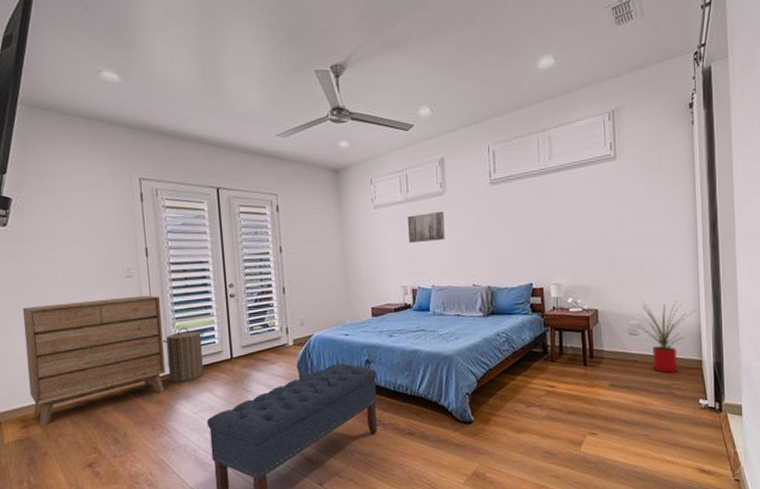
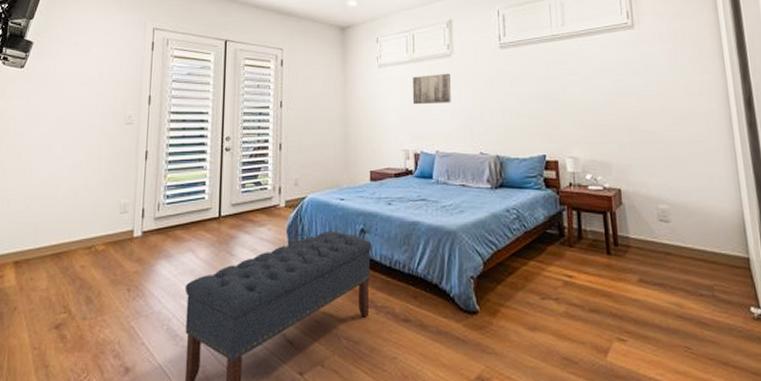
dresser: present [22,295,166,426] -> none [12,144,155,277]
laundry hamper: present [163,327,204,383] -> none [152,180,195,240]
house plant: present [637,300,696,373] -> none [667,182,737,271]

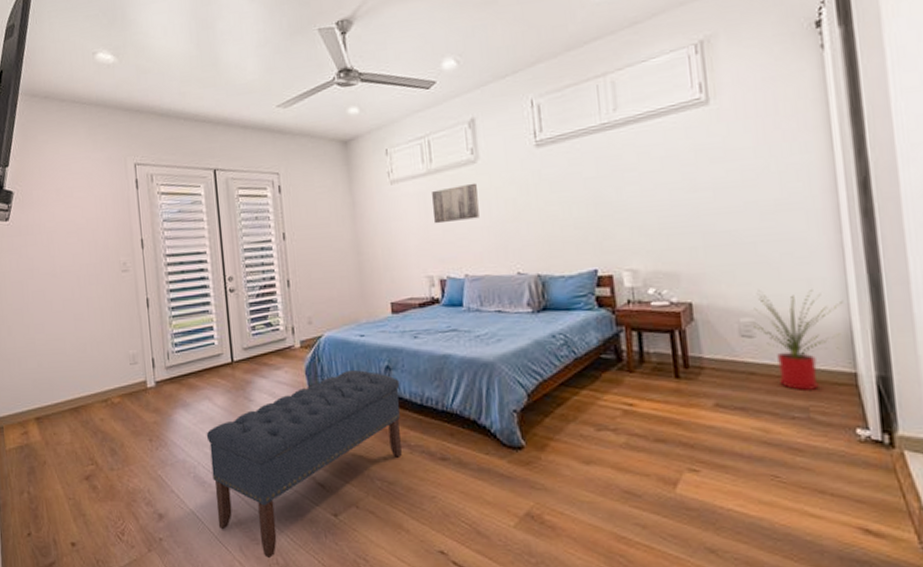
house plant: none [667,182,737,271] -> present [752,290,844,390]

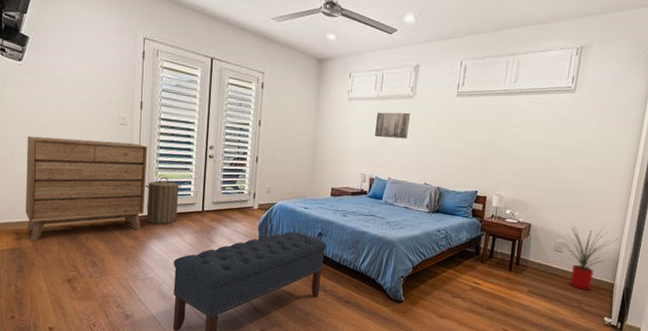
dresser: none [23,291,163,433] -> present [26,136,147,241]
laundry hamper: none [159,327,203,389] -> present [145,177,182,225]

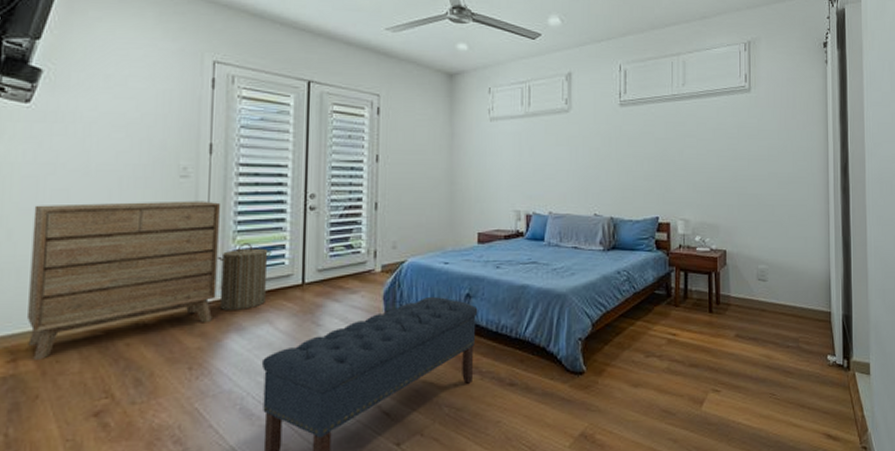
wall art: present [374,112,410,139] -> none [526,130,567,163]
house plant: present [563,223,619,290] -> none [766,243,826,325]

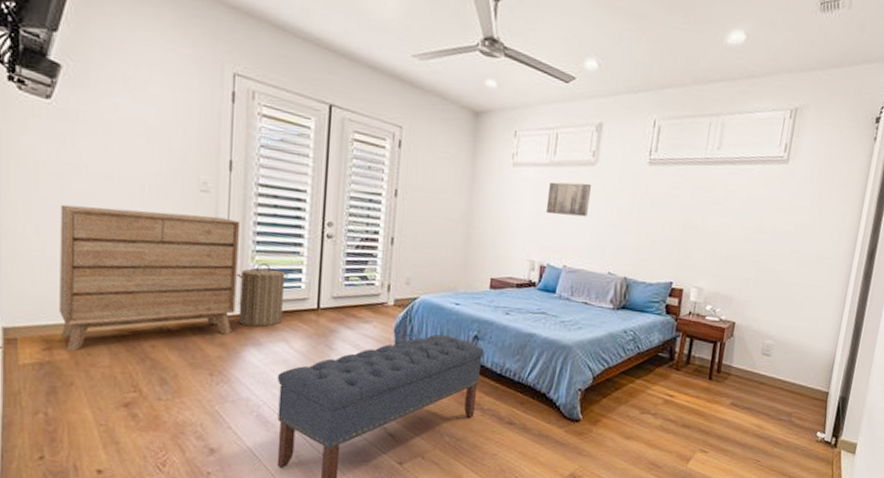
wall art: none [526,130,567,163] -> present [545,182,591,217]

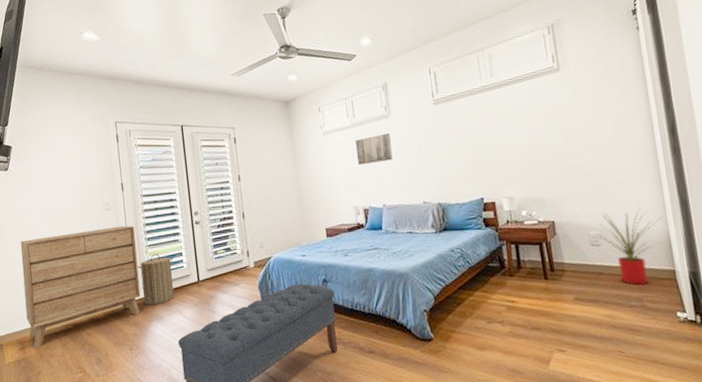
house plant: none [771,321,835,401] -> present [598,208,663,285]

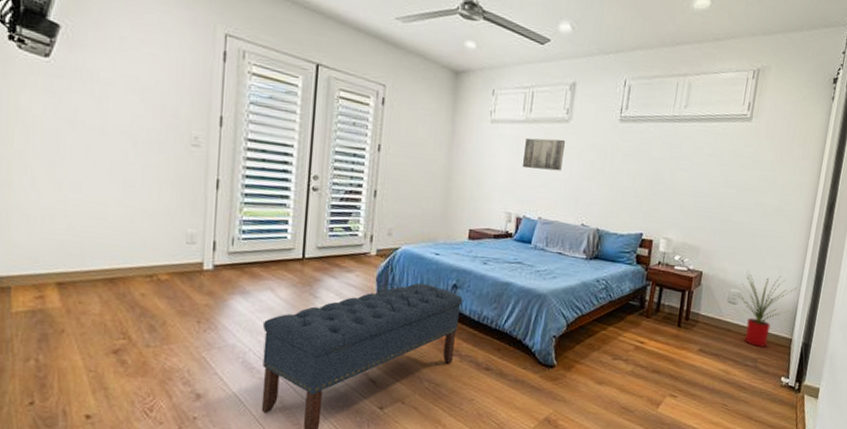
dresser: present [20,225,141,348] -> none [53,158,228,299]
laundry hamper: present [138,254,174,306] -> none [225,215,276,276]

